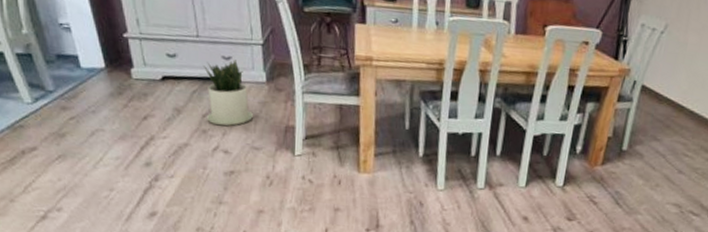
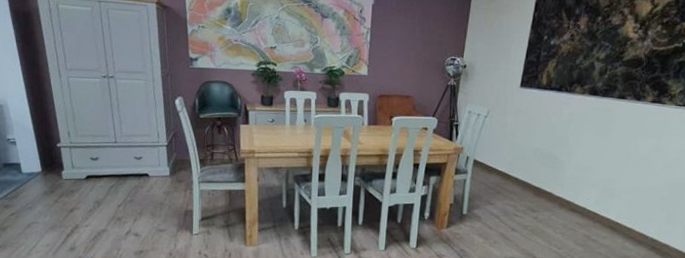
planter: present [202,59,254,126] -> none [119,159,160,214]

